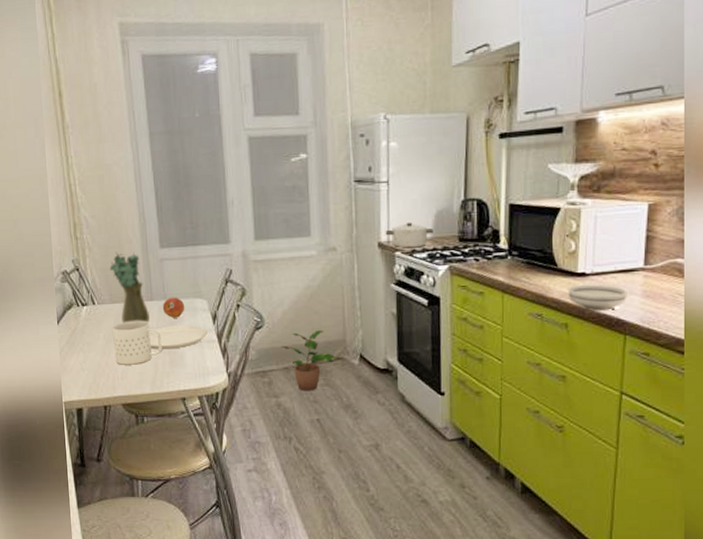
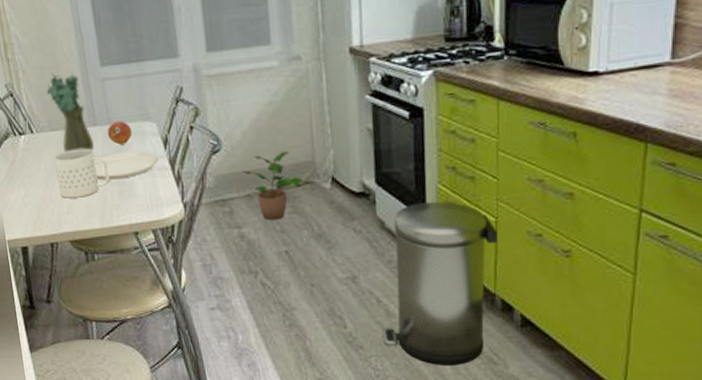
cooking pot: present [385,222,433,249] -> none [357,21,414,53]
pedal bin: none [400,379,502,528] -> present [381,201,497,365]
bowl: present [567,284,627,312] -> none [576,83,650,118]

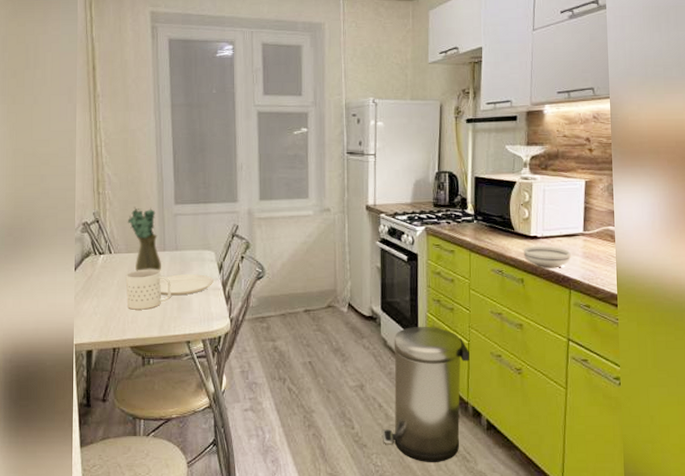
fruit: present [107,121,133,145] -> none [173,248,195,267]
potted plant: present [241,151,304,221] -> none [279,281,327,336]
bowl: none [576,83,650,118] -> present [523,246,571,270]

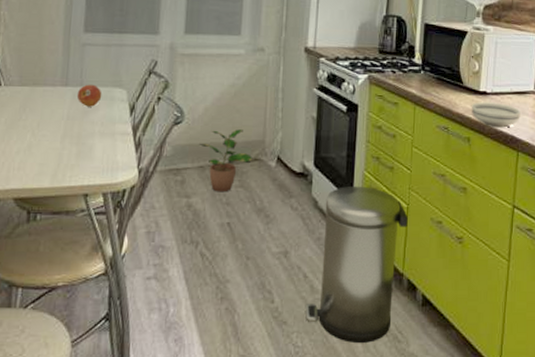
mug: present [125,269,171,310] -> none [14,106,71,155]
vase: present [127,206,161,271] -> none [24,32,61,110]
plate: present [160,274,213,296] -> none [56,114,123,140]
fruit: none [173,248,195,267] -> present [76,84,102,107]
potted plant: none [279,281,327,336] -> present [198,129,253,193]

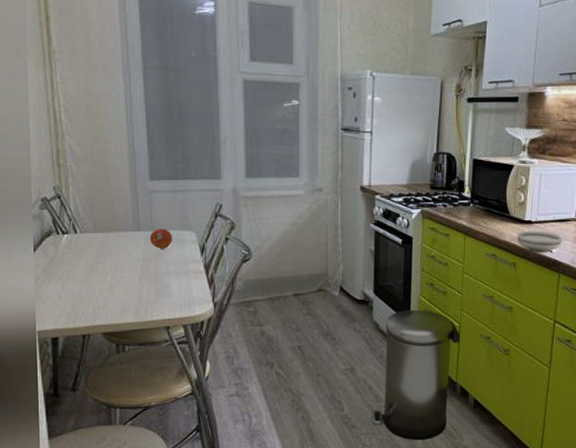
potted plant: present [198,129,253,193] -> none [266,264,318,320]

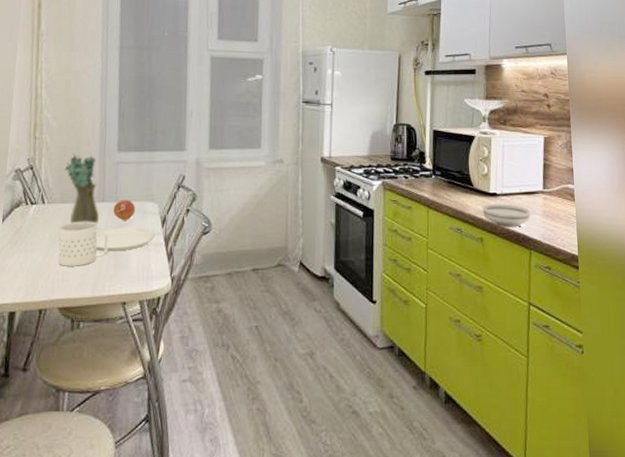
vase: none [94,181,135,253] -> present [64,153,99,224]
mug: none [94,250,147,294] -> present [58,221,109,267]
plate: none [134,256,195,279] -> present [95,228,155,251]
pedal bin: present [371,309,460,440] -> none [332,287,427,440]

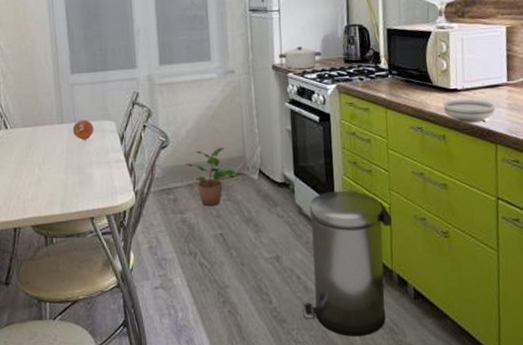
mug: present [58,221,109,267] -> none [23,143,72,187]
vase: present [64,153,99,224] -> none [22,78,60,146]
plate: present [95,228,155,251] -> none [59,146,115,171]
potted plant: none [225,237,277,297] -> present [185,148,237,207]
cooking pot: none [327,140,369,164] -> present [278,46,321,70]
pedal bin: none [332,287,427,440] -> present [301,190,392,336]

